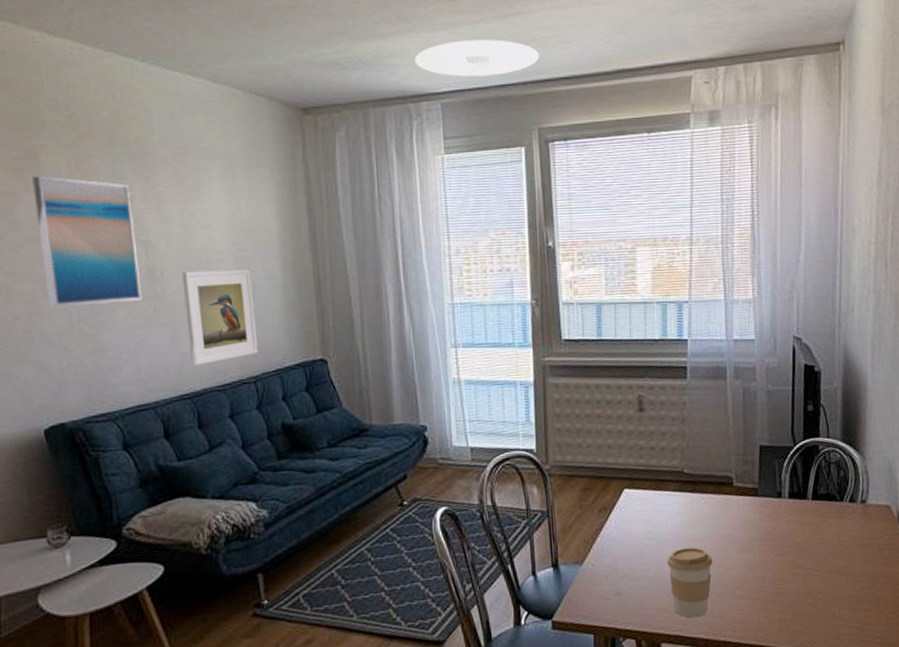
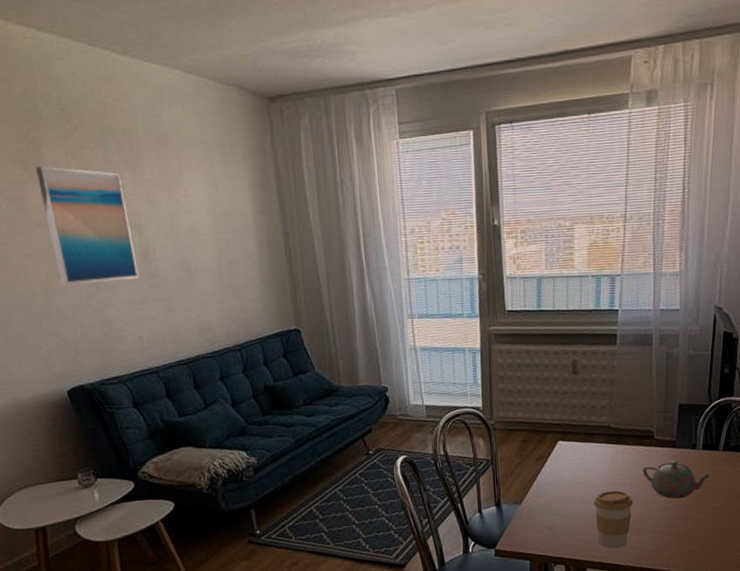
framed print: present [182,269,258,367] -> none [171,249,241,336]
ceiling light: present [414,39,539,77] -> none [370,23,487,63]
teapot: none [722,512,802,557] -> present [642,461,712,499]

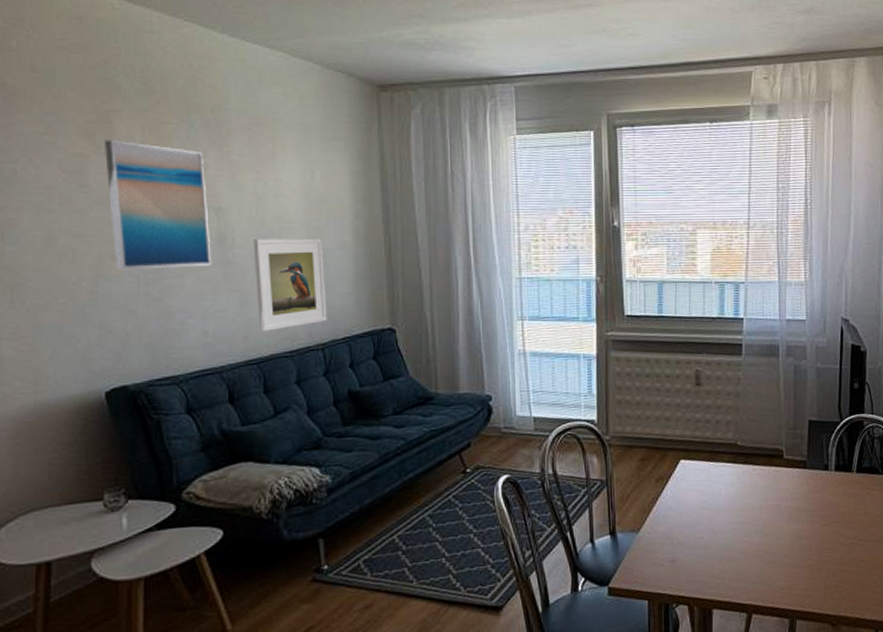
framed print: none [171,249,241,336] -> present [253,238,327,333]
coffee cup: present [594,490,633,549] -> none [720,517,763,585]
teapot: present [642,461,712,499] -> none [772,483,846,527]

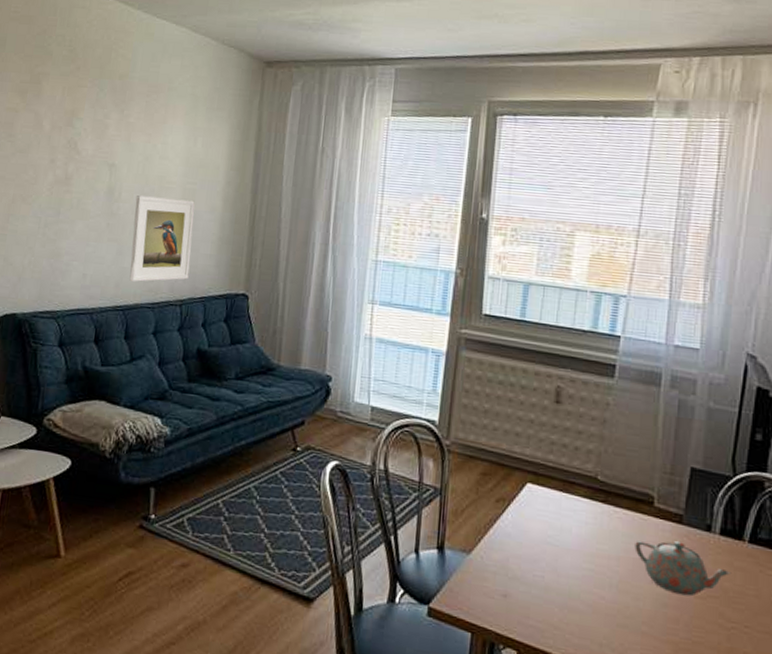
wall art: present [105,140,212,270] -> none [24,98,107,216]
teapot: none [772,483,846,527] -> present [635,540,732,596]

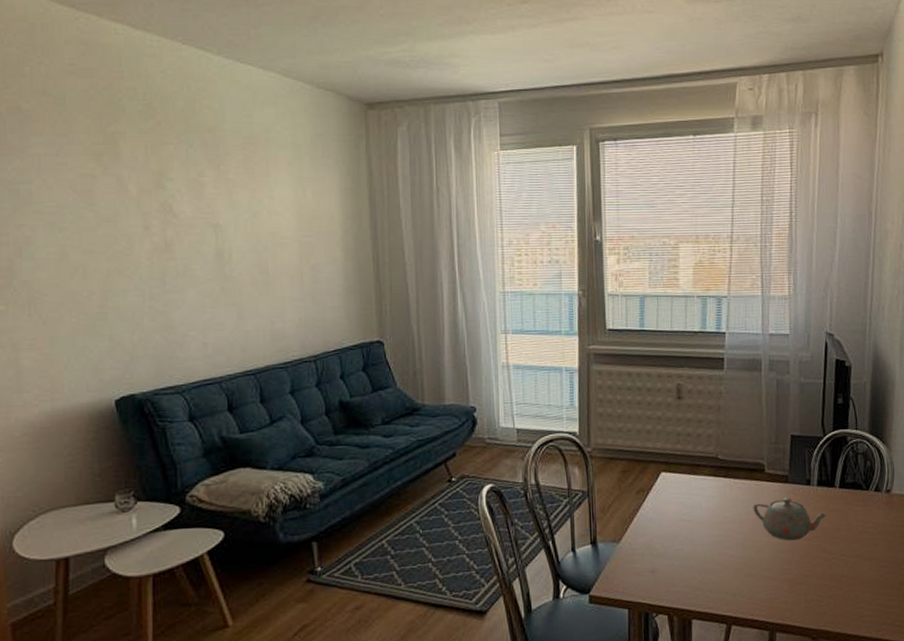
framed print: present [129,195,195,282] -> none [249,254,319,345]

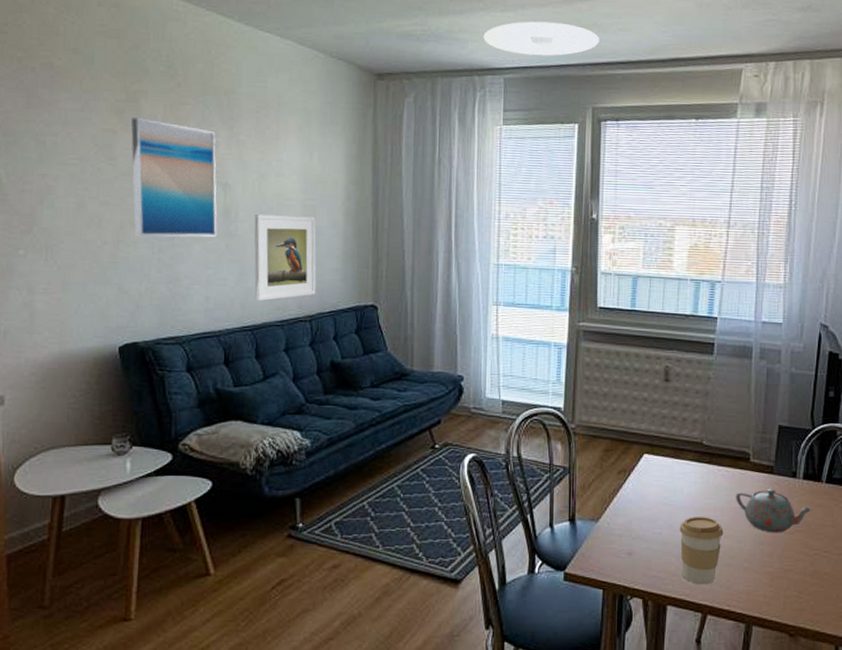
wall art: none [111,160,211,285] -> present [131,117,217,238]
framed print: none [249,254,319,345] -> present [254,214,317,302]
ceiling light: none [474,43,593,78] -> present [483,21,599,56]
coffee cup: none [700,530,743,597] -> present [679,517,724,585]

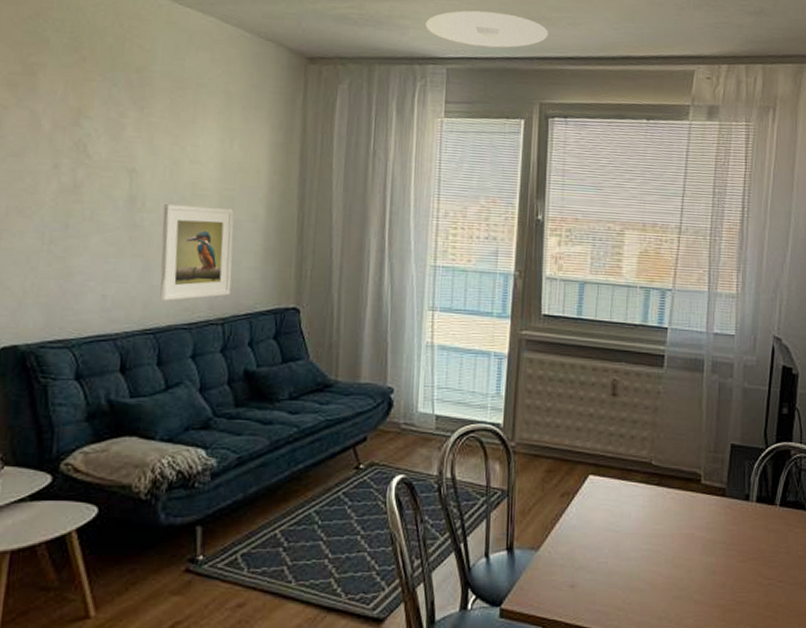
wall art: present [131,117,217,238] -> none [21,92,124,228]
coffee cup: present [679,517,724,585] -> none [626,544,673,620]
teapot: present [736,489,813,533] -> none [686,513,767,561]

